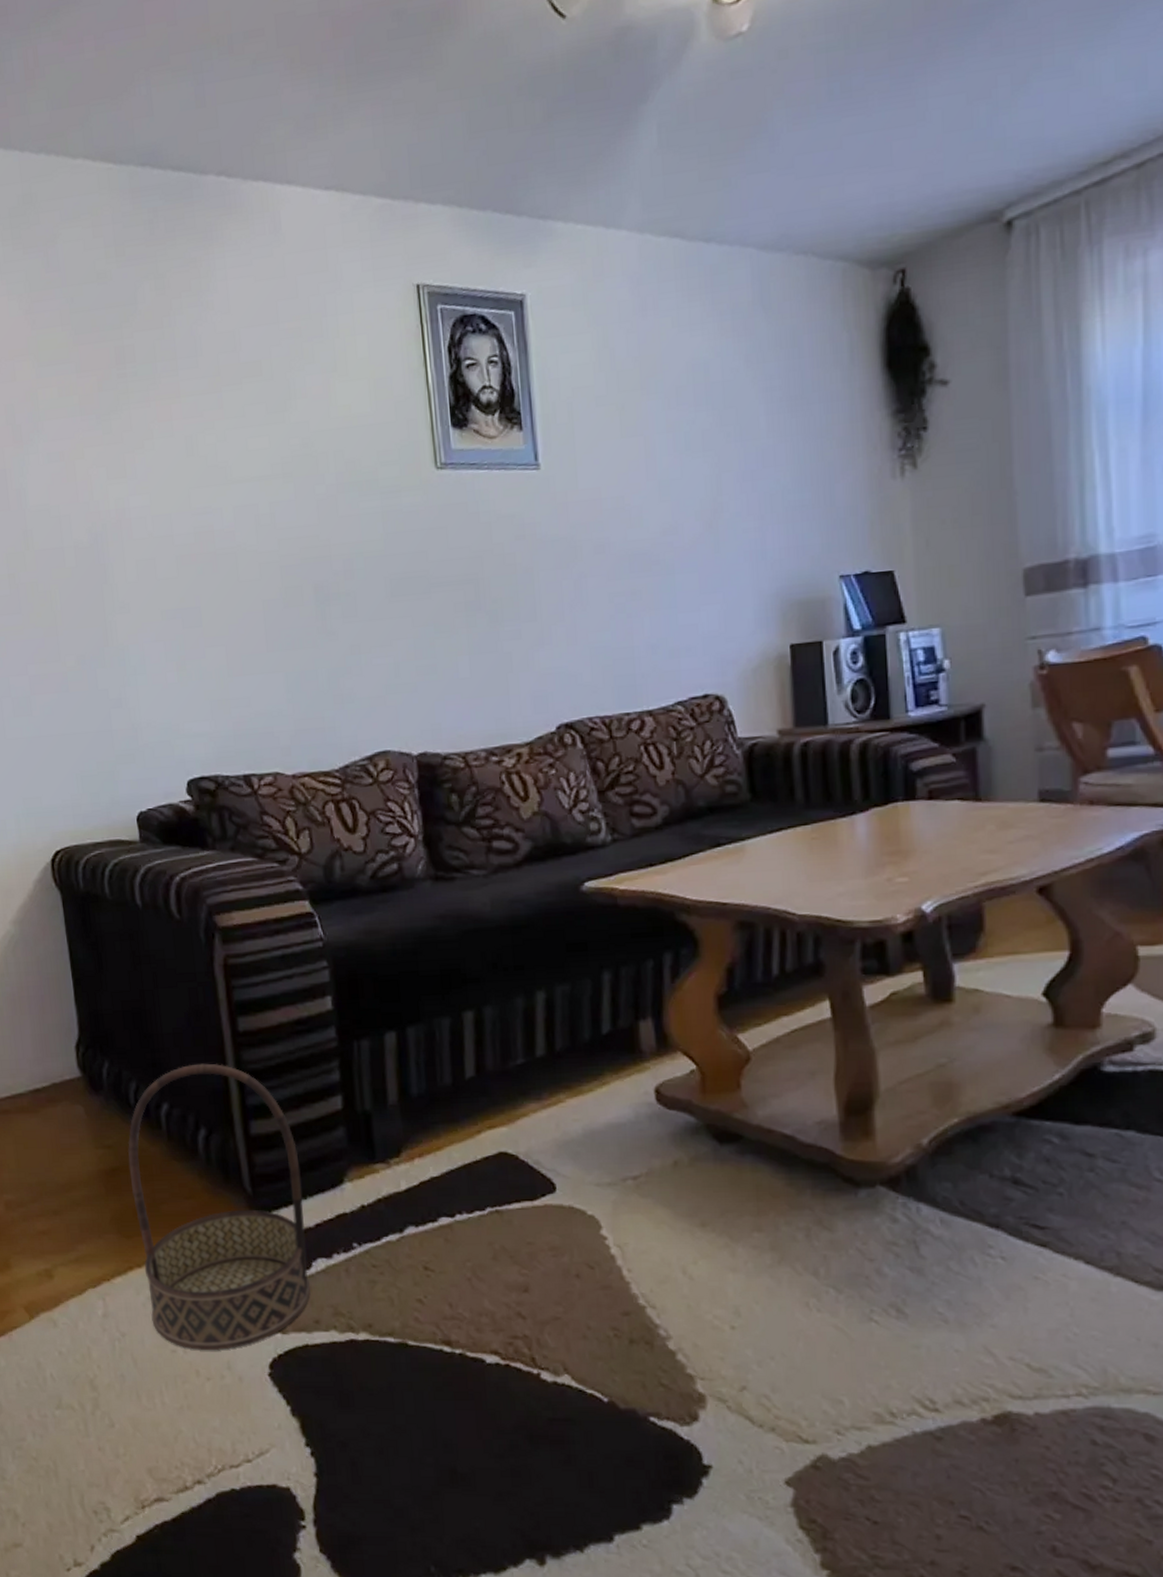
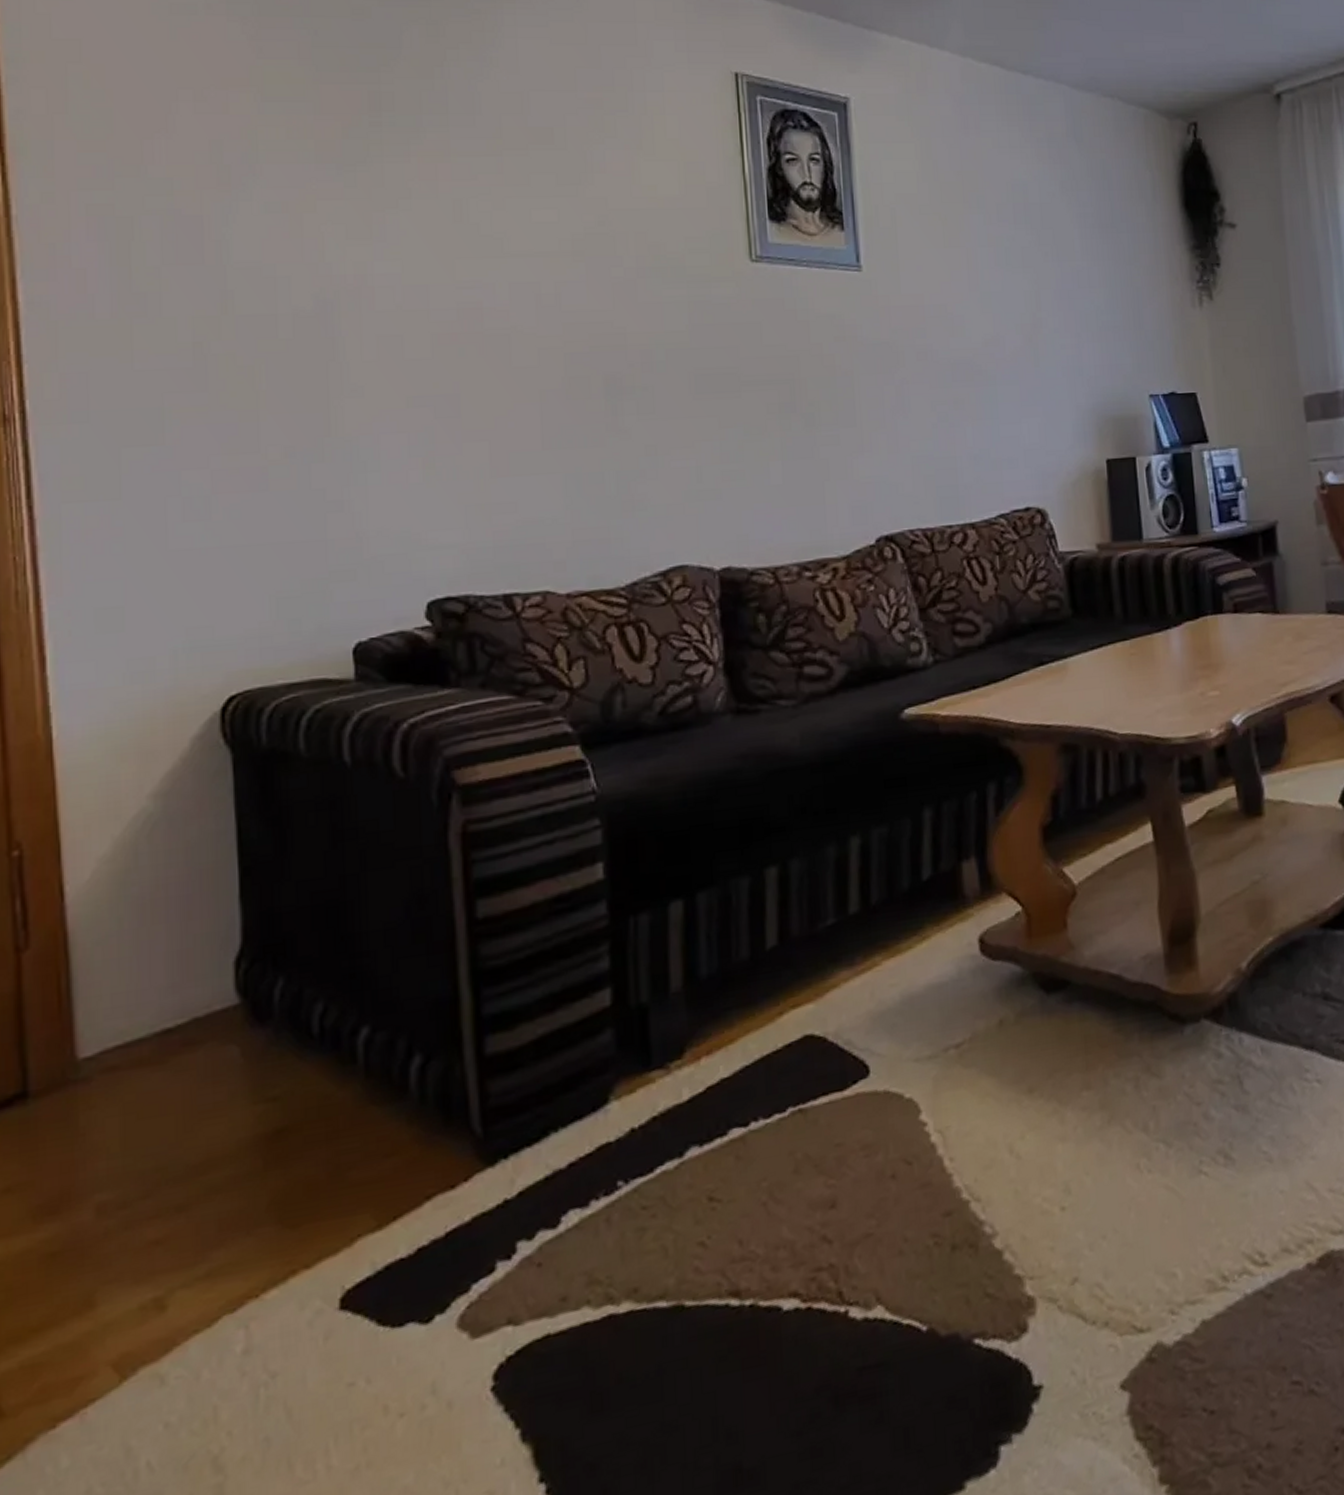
basket: present [127,1063,311,1351] -> none [302,964,558,1377]

